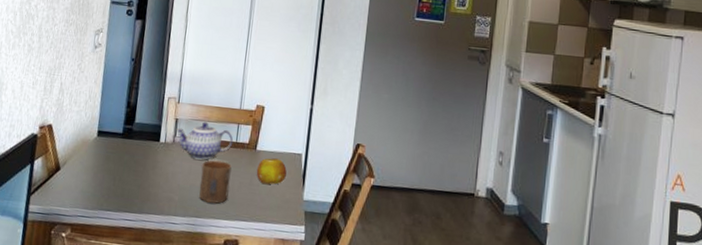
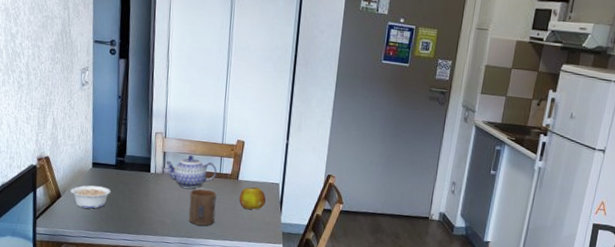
legume: none [66,156,115,184] -> present [66,185,111,209]

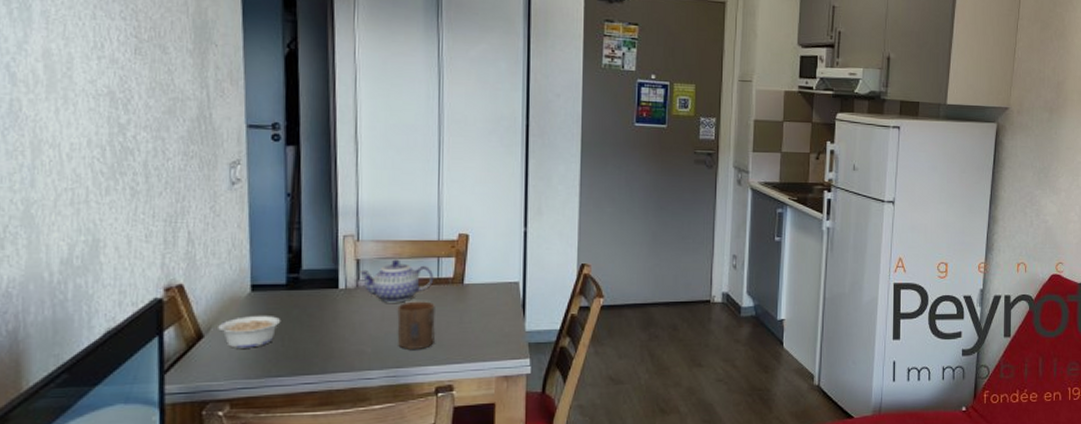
fruit: present [239,187,266,210] -> none [466,291,503,321]

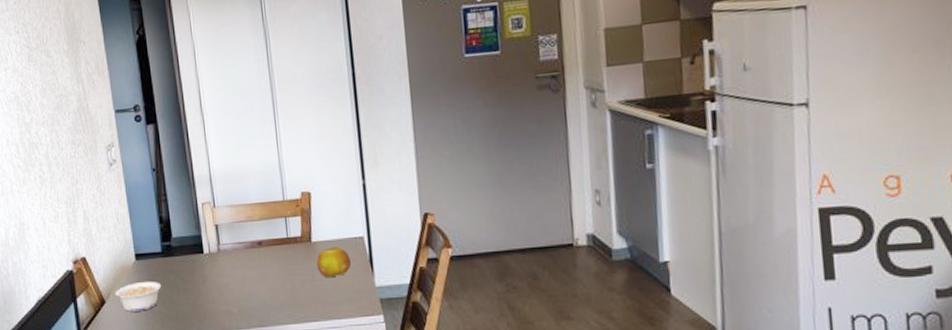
teapot: present [360,259,434,303] -> none [219,222,284,265]
cup: present [397,301,435,349] -> none [255,261,291,309]
fruit: none [466,291,503,321] -> present [316,247,351,278]

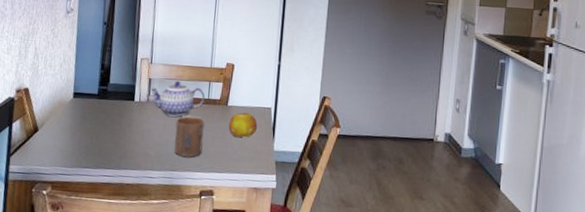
legume: present [110,280,162,312] -> none [44,117,92,143]
teapot: none [219,222,284,265] -> present [151,80,206,117]
cup: none [255,261,291,309] -> present [174,116,205,157]

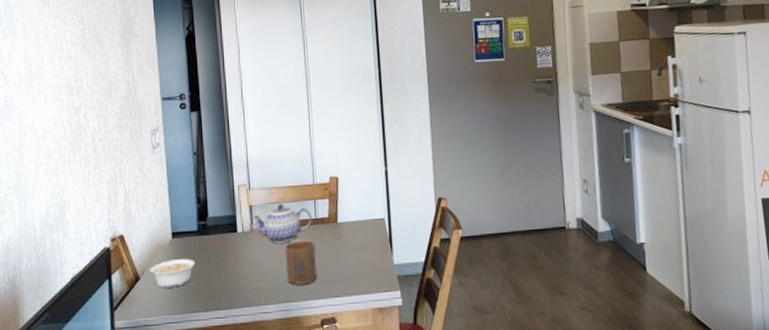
legume: none [44,117,92,143] -> present [145,258,196,288]
fruit: present [228,112,257,138] -> none [341,227,372,256]

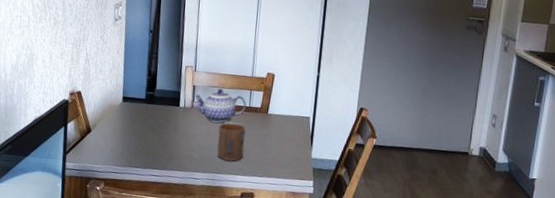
legume: present [145,258,196,288] -> none [96,119,140,144]

